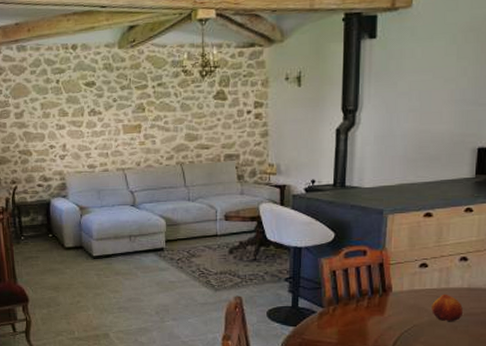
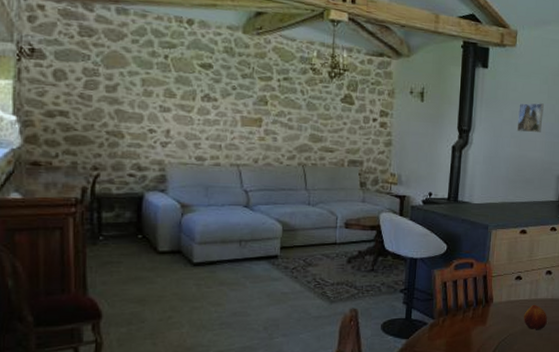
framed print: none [415,67,452,104] -> present [516,103,544,133]

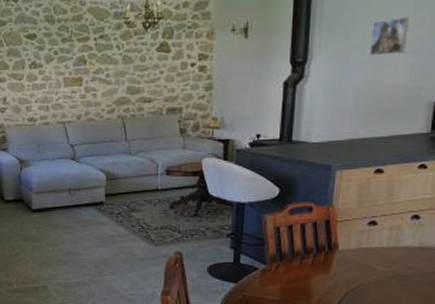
fruit: present [524,304,547,329] -> none [380,252,413,281]

